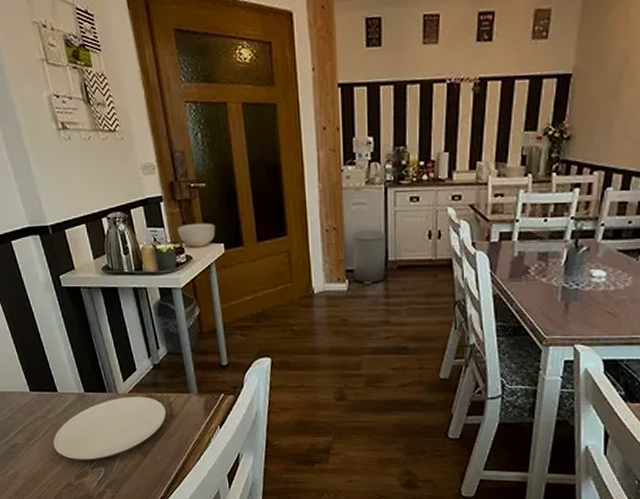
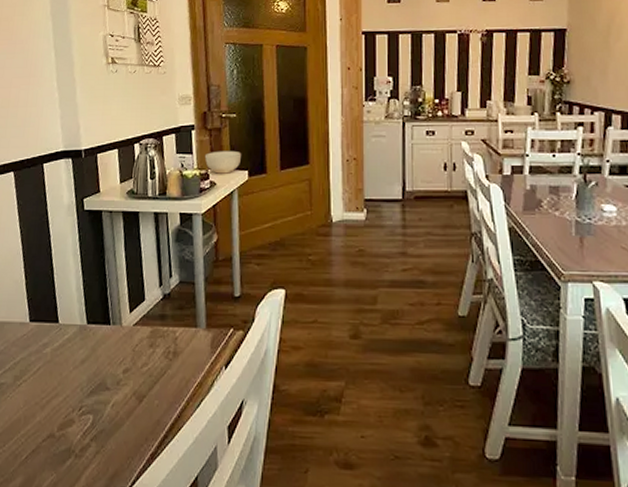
plate: present [53,396,166,461] -> none [42,329,170,406]
pedal bin: present [351,230,386,285] -> none [371,161,404,215]

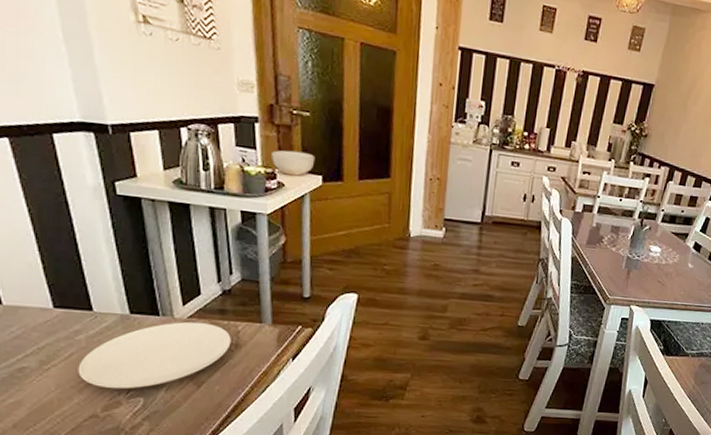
plate: none [42,329,170,406] -> present [78,321,231,390]

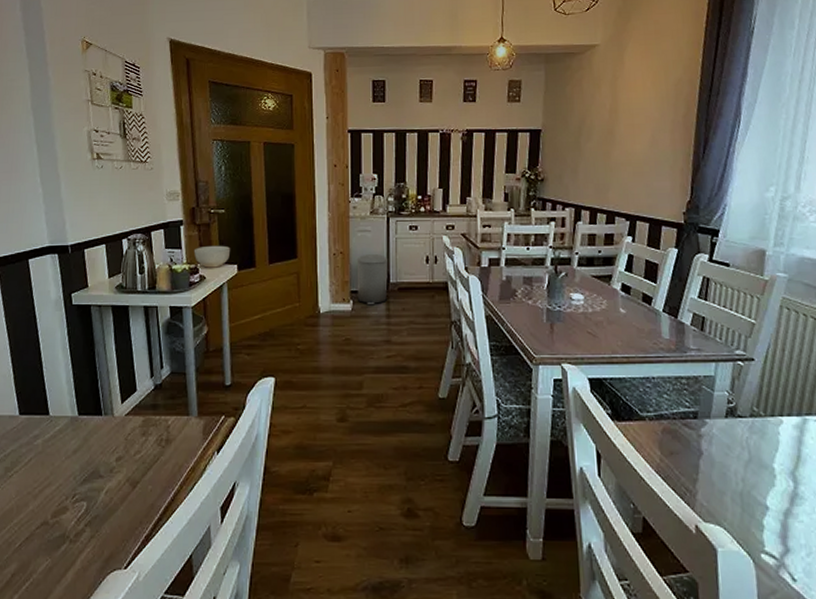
plate: present [78,321,231,390] -> none [34,419,162,494]
pedal bin: none [451,184,485,235] -> present [356,254,388,305]

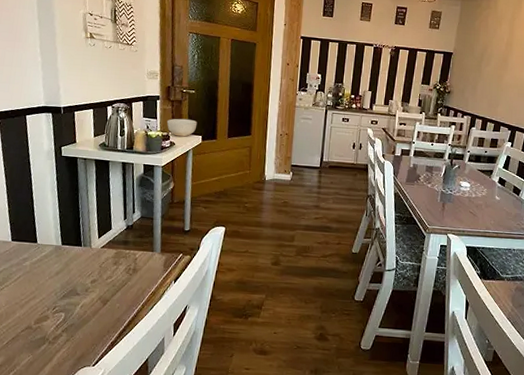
pedal bin: present [356,254,388,305] -> none [297,137,323,178]

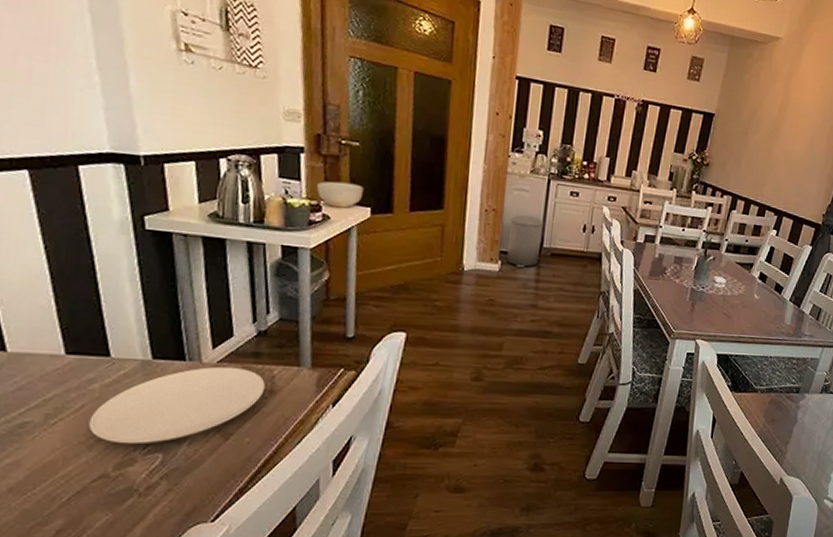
plate: none [22,251,131,306] -> present [88,366,265,445]
pedal bin: none [297,137,323,178] -> present [507,215,543,268]

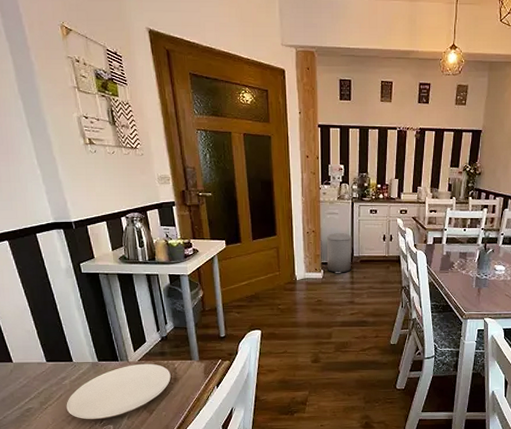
bowl: present [316,181,364,209] -> none [186,224,219,243]

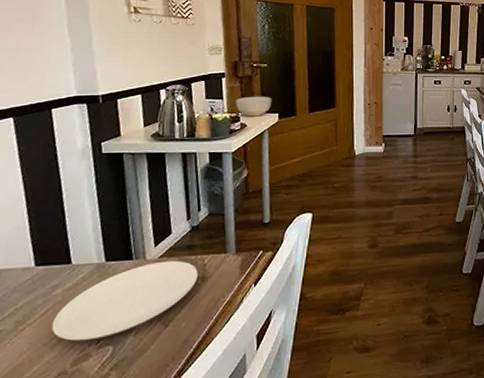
bowl: none [186,224,219,243] -> present [235,96,273,117]
pedal bin: present [326,233,352,274] -> none [388,104,415,147]

